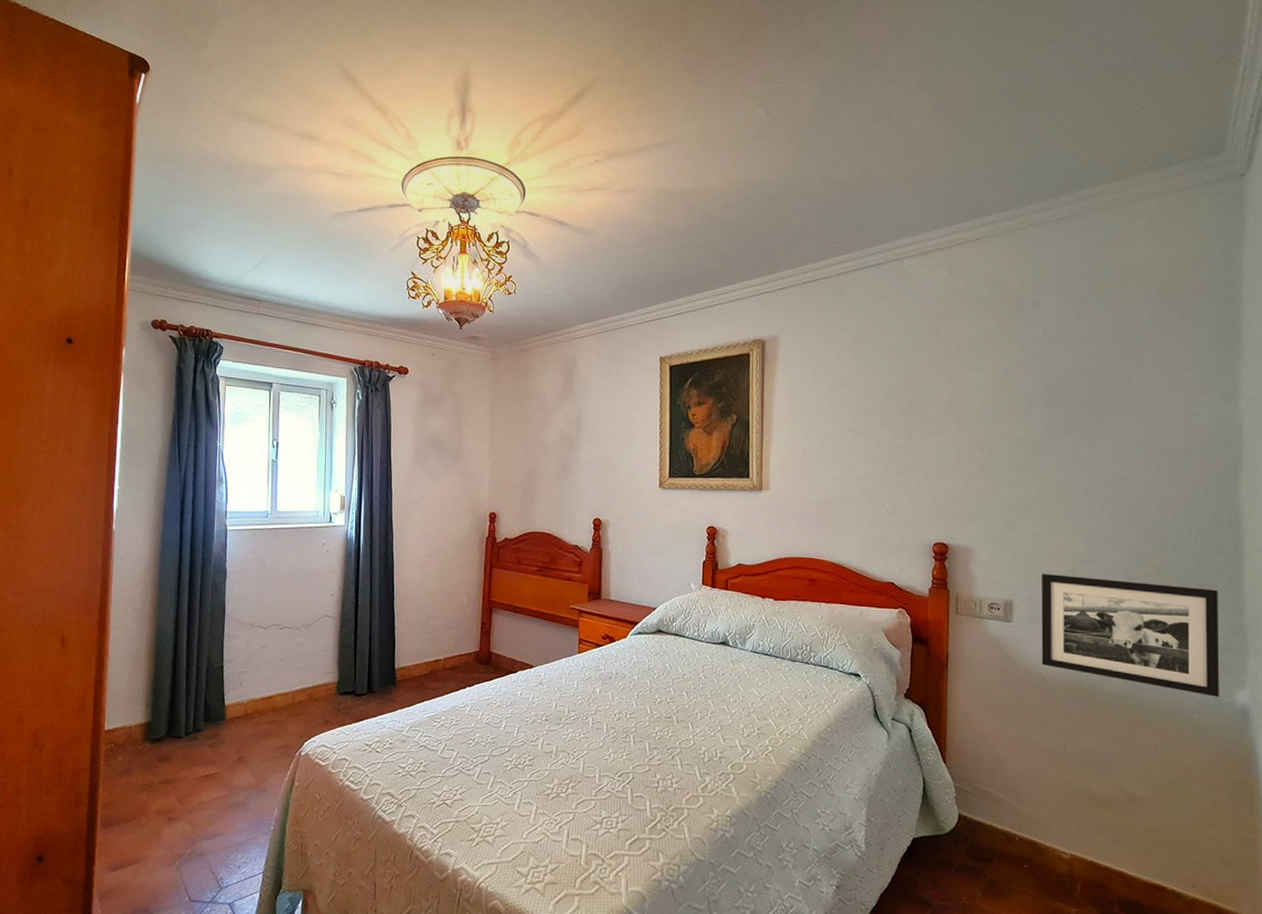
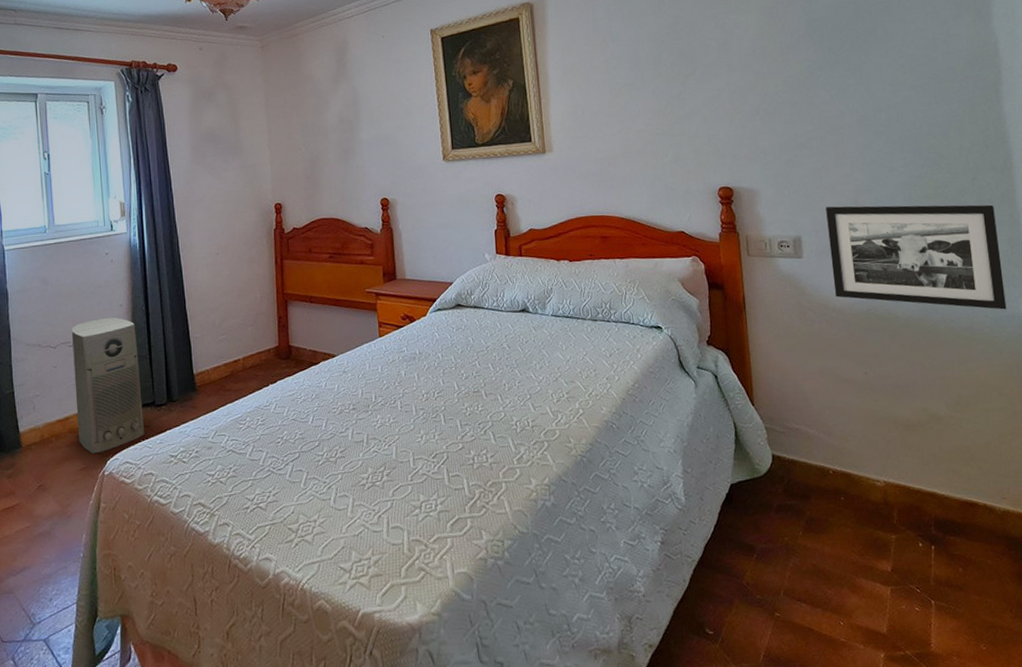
air purifier: none [280,605,344,734] -> present [72,317,144,454]

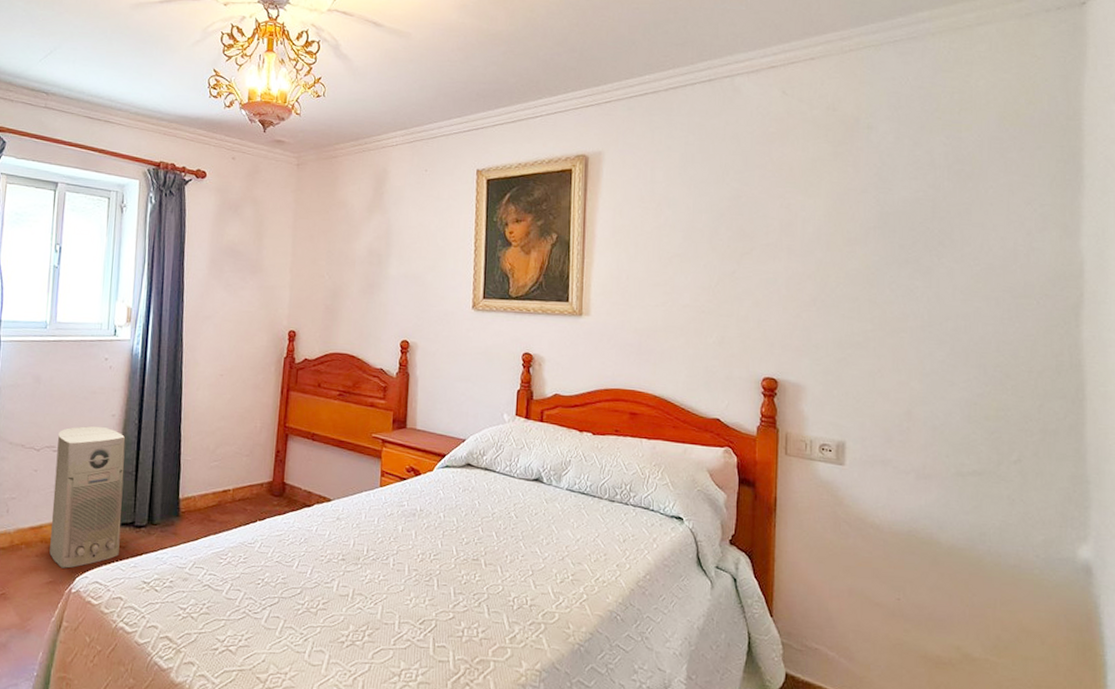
picture frame: present [826,204,1007,310] -> none [874,414,1061,552]

